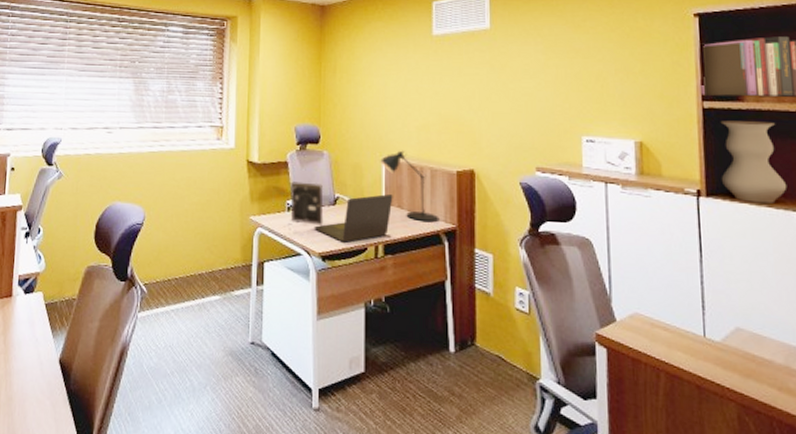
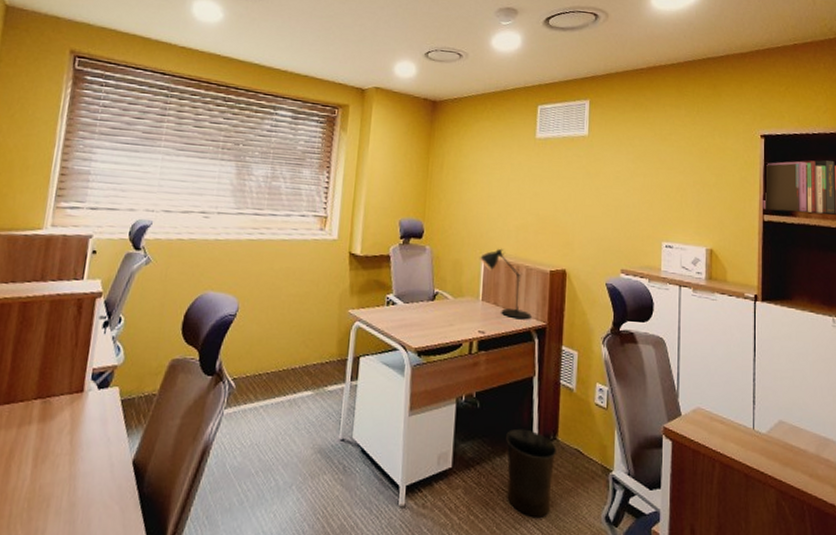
picture frame: present [289,181,324,225] -> none [390,275,424,320]
laptop: present [314,194,393,243] -> none [411,291,490,338]
waste bin: none [420,333,475,425] -> present [506,428,556,518]
vase: present [720,120,787,203] -> none [774,233,826,309]

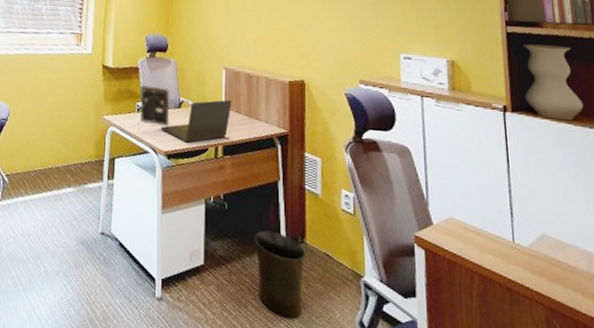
picture frame: none [390,275,424,320] -> present [139,85,170,126]
laptop: none [411,291,490,338] -> present [160,100,232,143]
desk lamp: present [479,248,532,320] -> none [220,60,273,127]
vase: none [774,233,826,309] -> present [522,44,584,120]

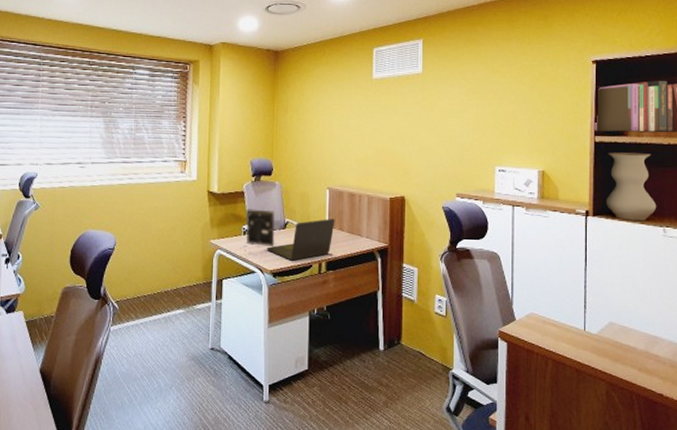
waste bin: present [255,230,305,319] -> none [355,335,401,409]

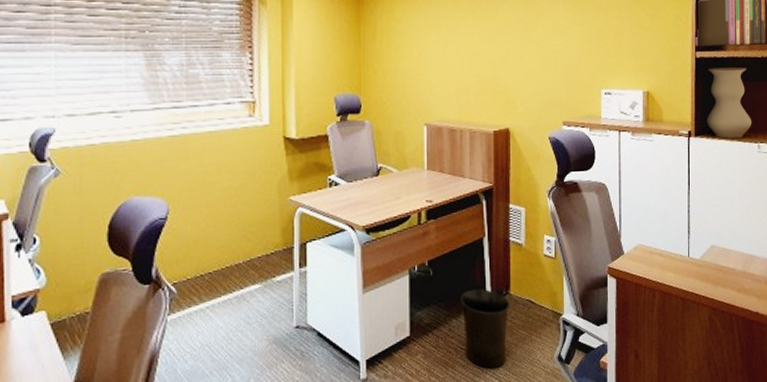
picture frame: present [245,209,275,247] -> none [330,155,367,198]
laptop: present [266,219,335,261] -> none [357,160,435,213]
waste bin: none [355,335,401,409] -> present [461,288,509,369]

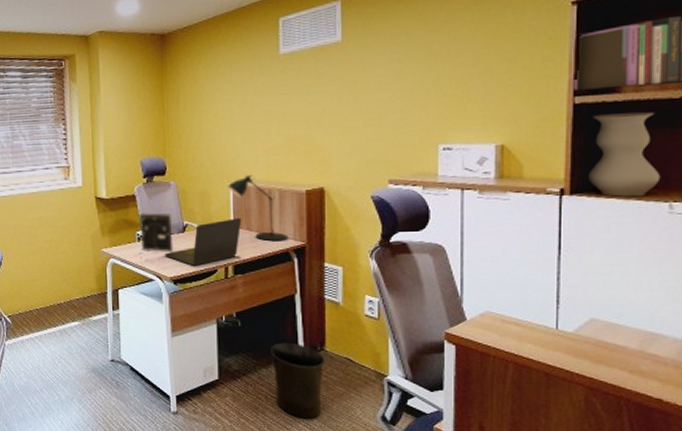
picture frame: none [330,155,367,198] -> present [138,213,174,252]
laptop: none [357,160,435,213] -> present [164,218,242,266]
desk lamp: none [421,114,478,184] -> present [226,174,289,242]

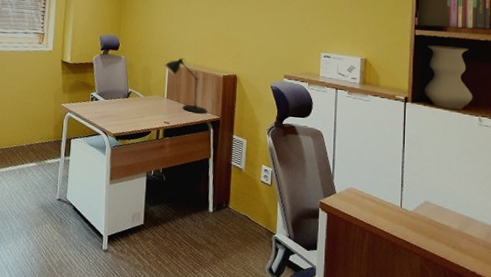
picture frame: present [138,213,174,252] -> none [93,78,120,113]
laptop: present [164,218,242,266] -> none [111,91,173,127]
waste bin: present [271,342,325,419] -> none [187,197,228,266]

